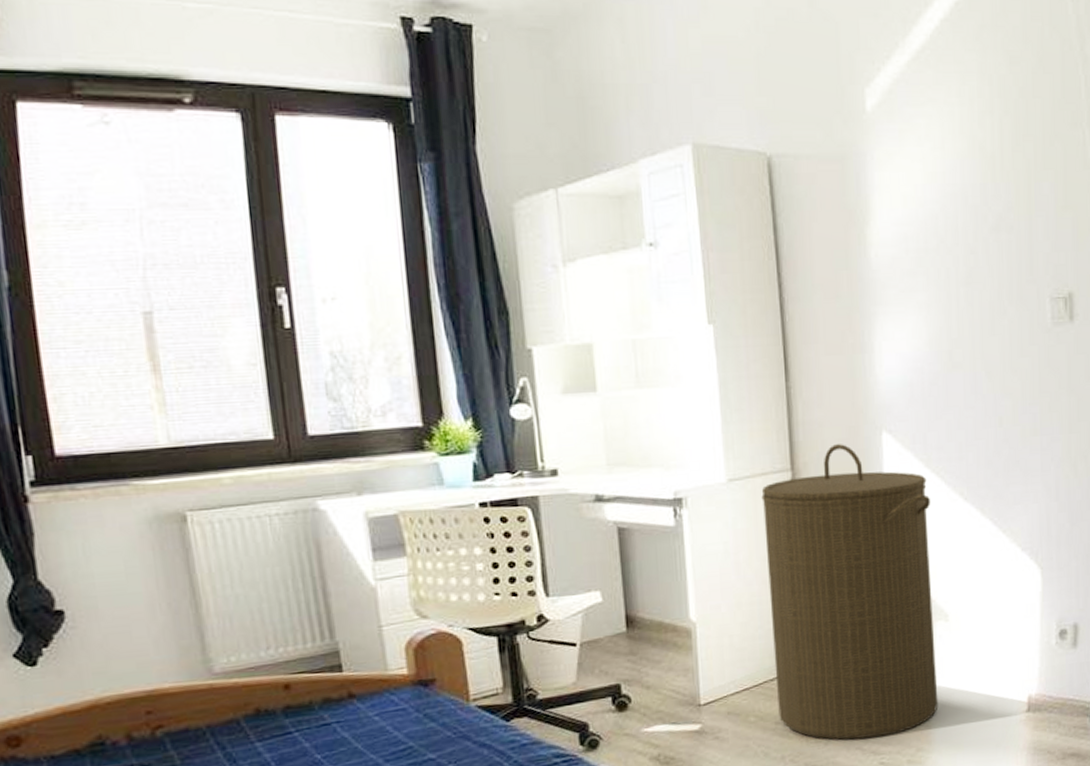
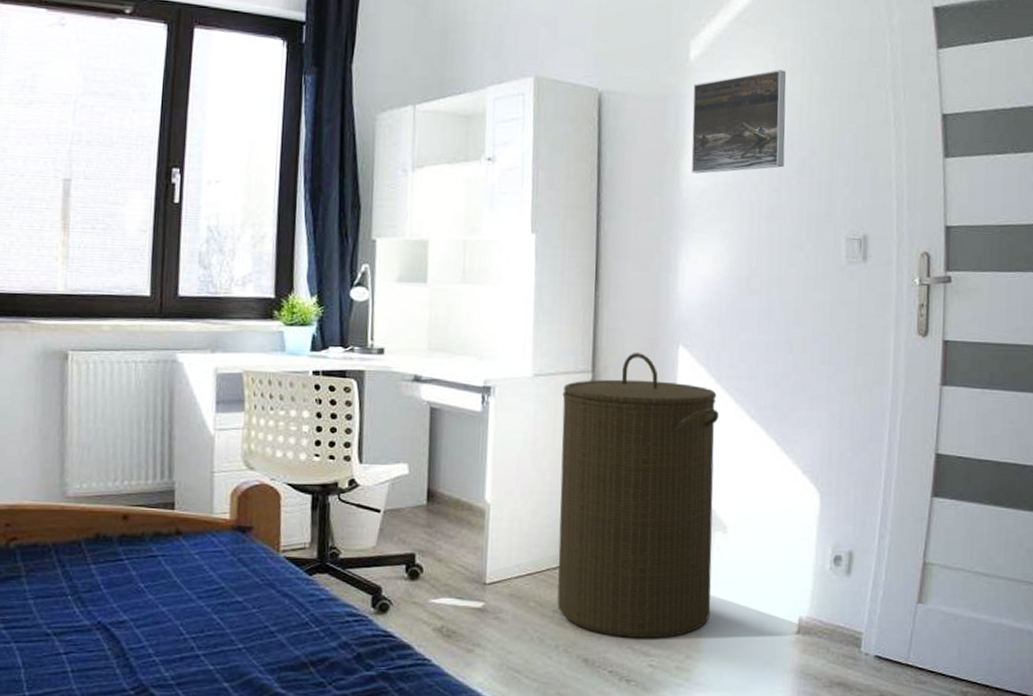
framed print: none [873,115,979,241] -> present [691,70,786,174]

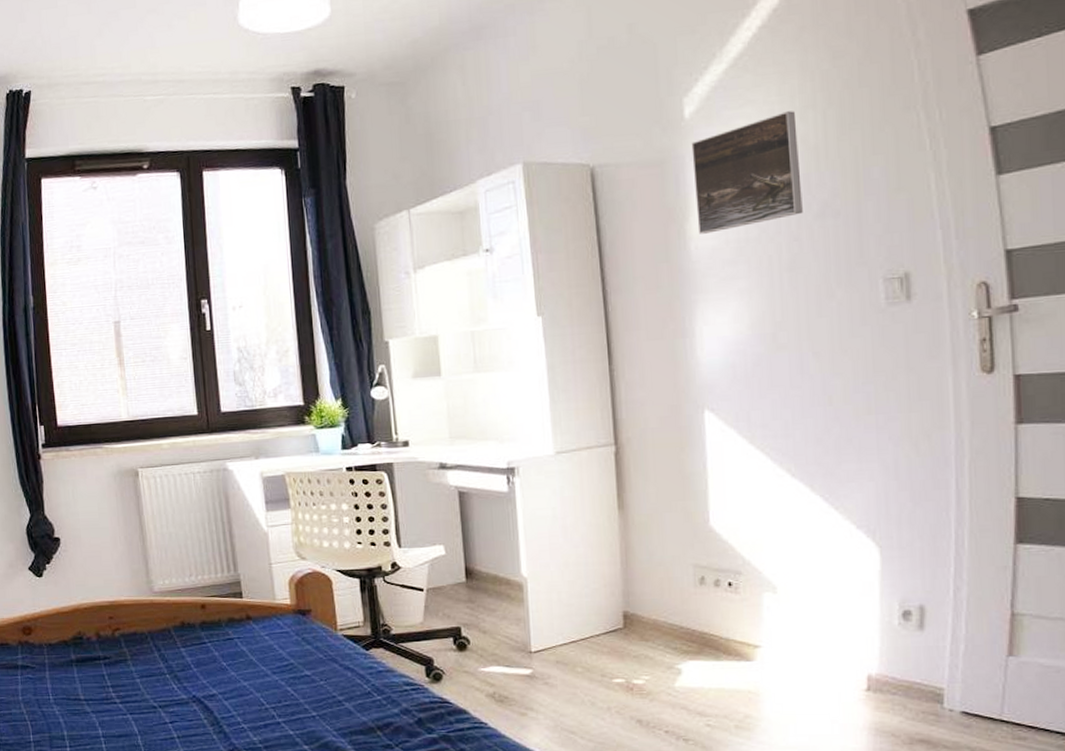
laundry hamper: present [557,353,719,639] -> none [587,421,767,700]

